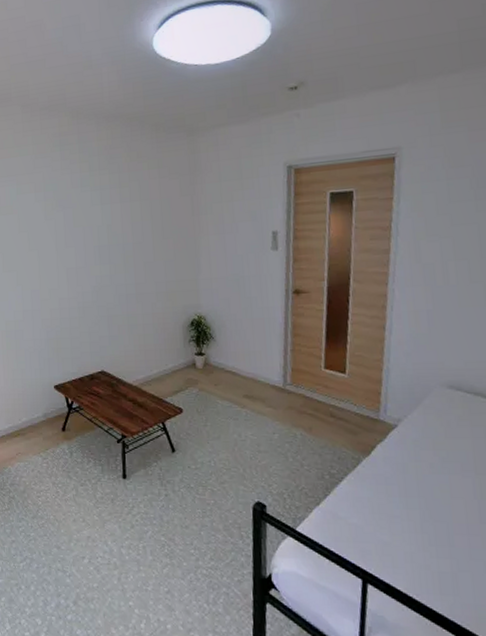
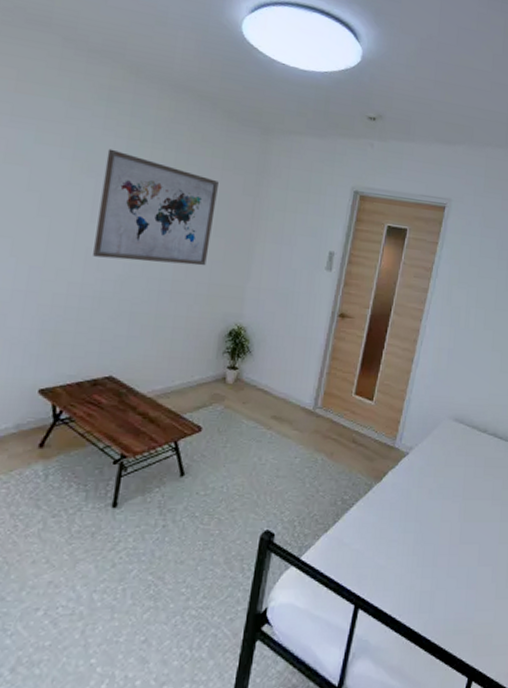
wall art: none [67,184,161,275] -> present [93,149,219,266]

